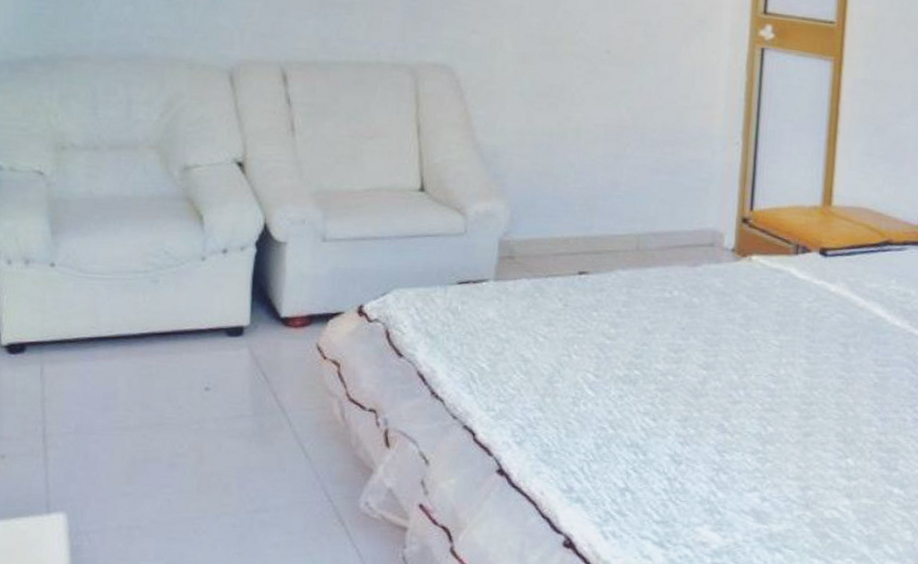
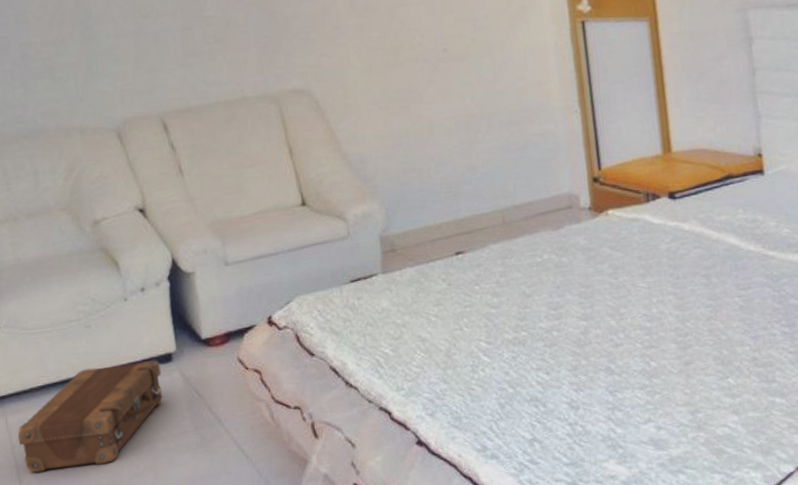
suitcase: none [51,327,228,436] -> present [17,360,163,473]

